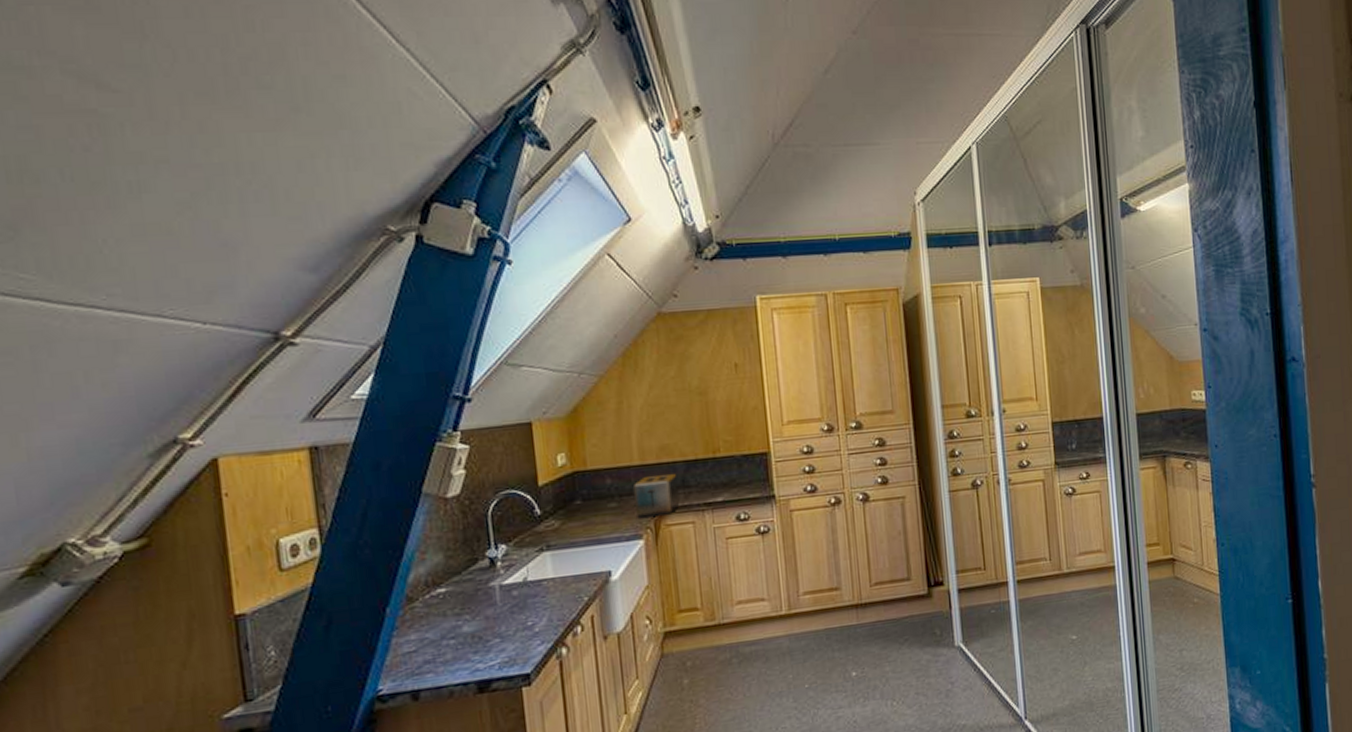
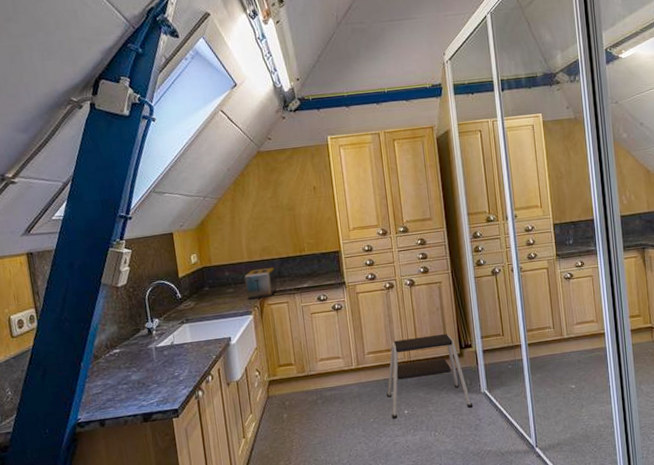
step stool: none [828,567,943,684] -> present [387,334,473,419]

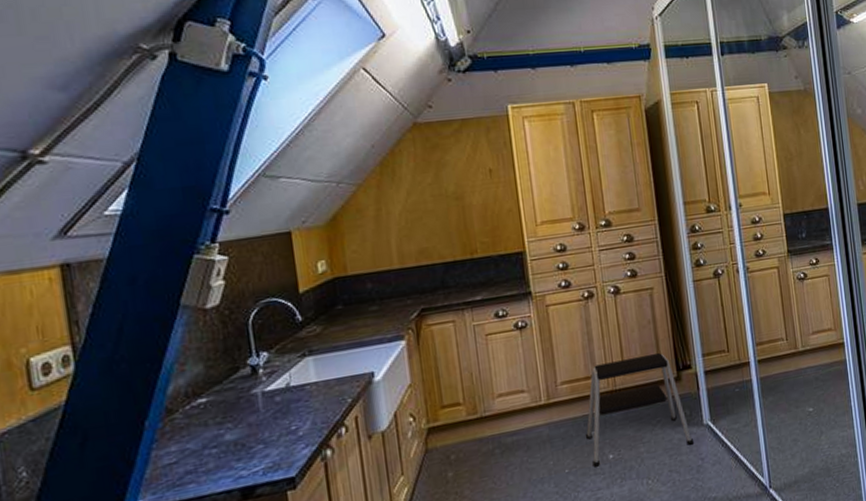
toaster: present [244,267,277,301] -> none [394,275,440,321]

